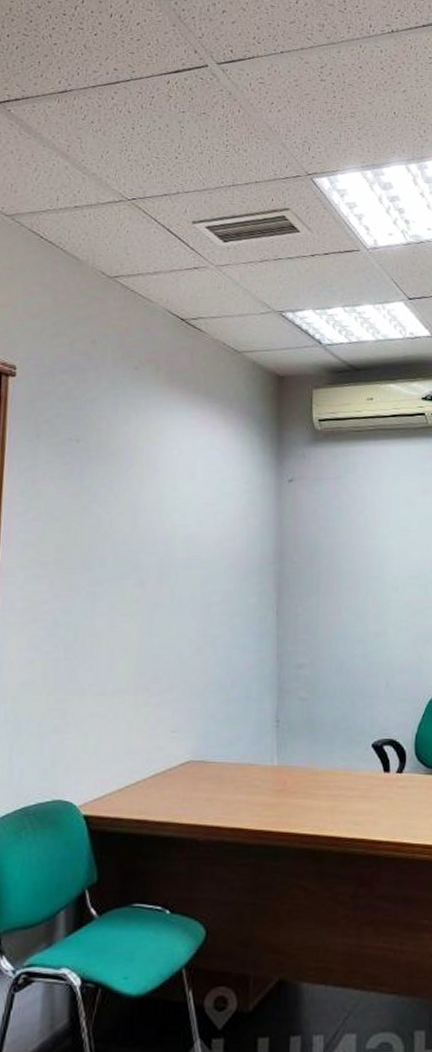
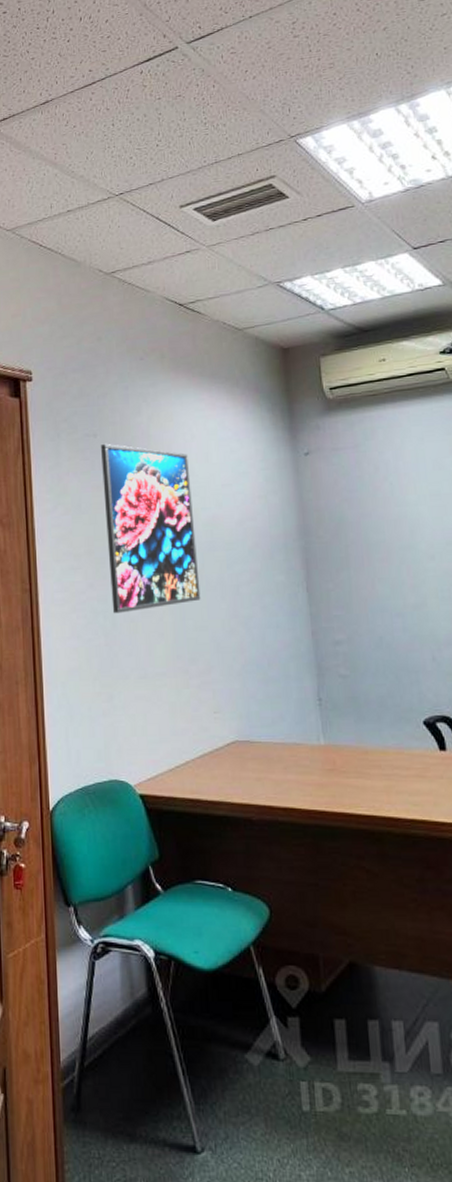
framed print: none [76,450,173,627] -> present [101,443,201,614]

